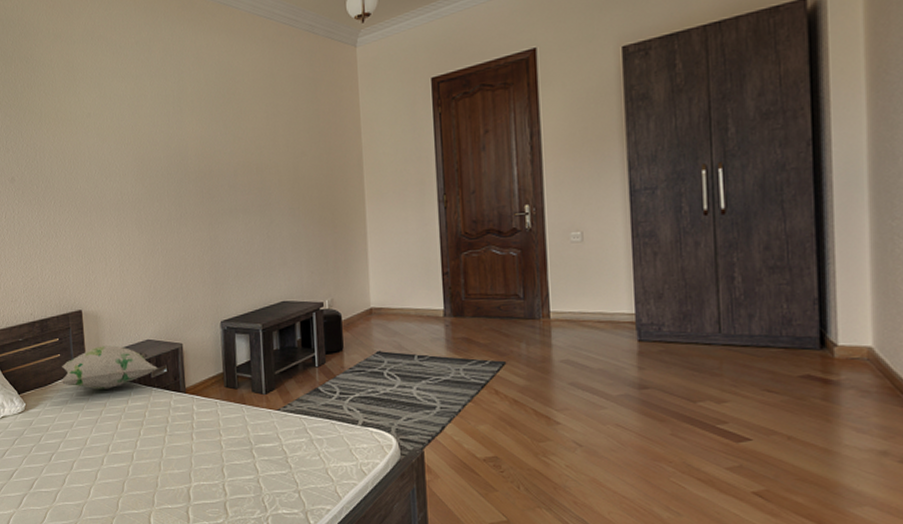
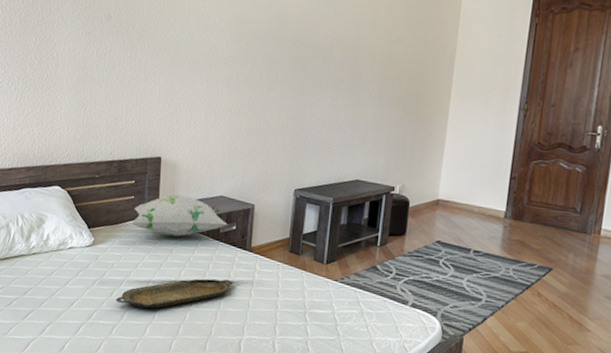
serving tray: none [55,426,173,469] -> present [116,278,233,309]

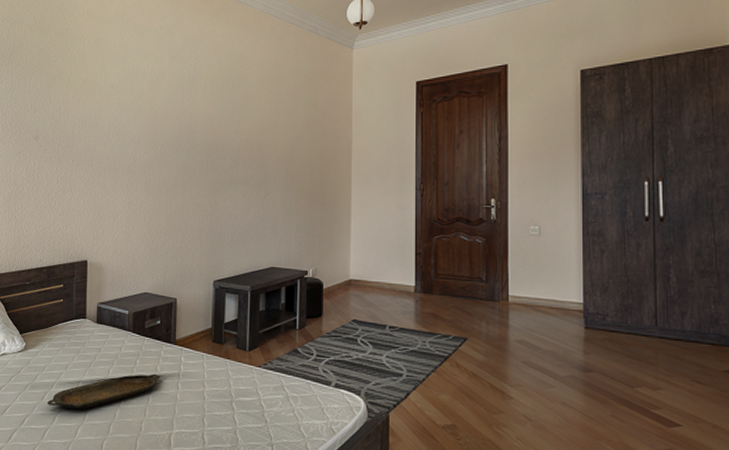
decorative pillow: present [131,194,229,237] -> none [61,295,153,336]

